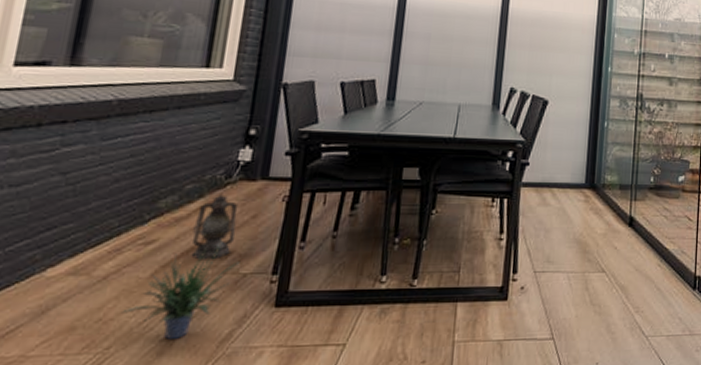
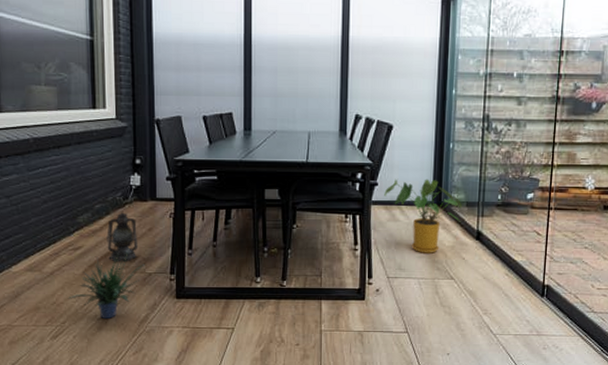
house plant: none [535,158,615,243] -> present [384,178,462,253]

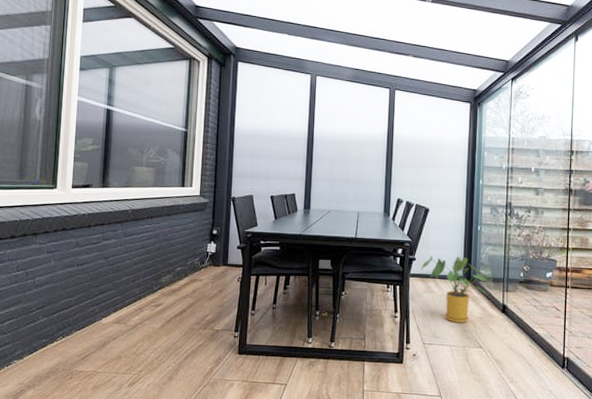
potted plant: present [67,249,145,318] -> none [145,308,214,370]
lantern: present [106,212,139,262] -> none [183,275,210,319]

